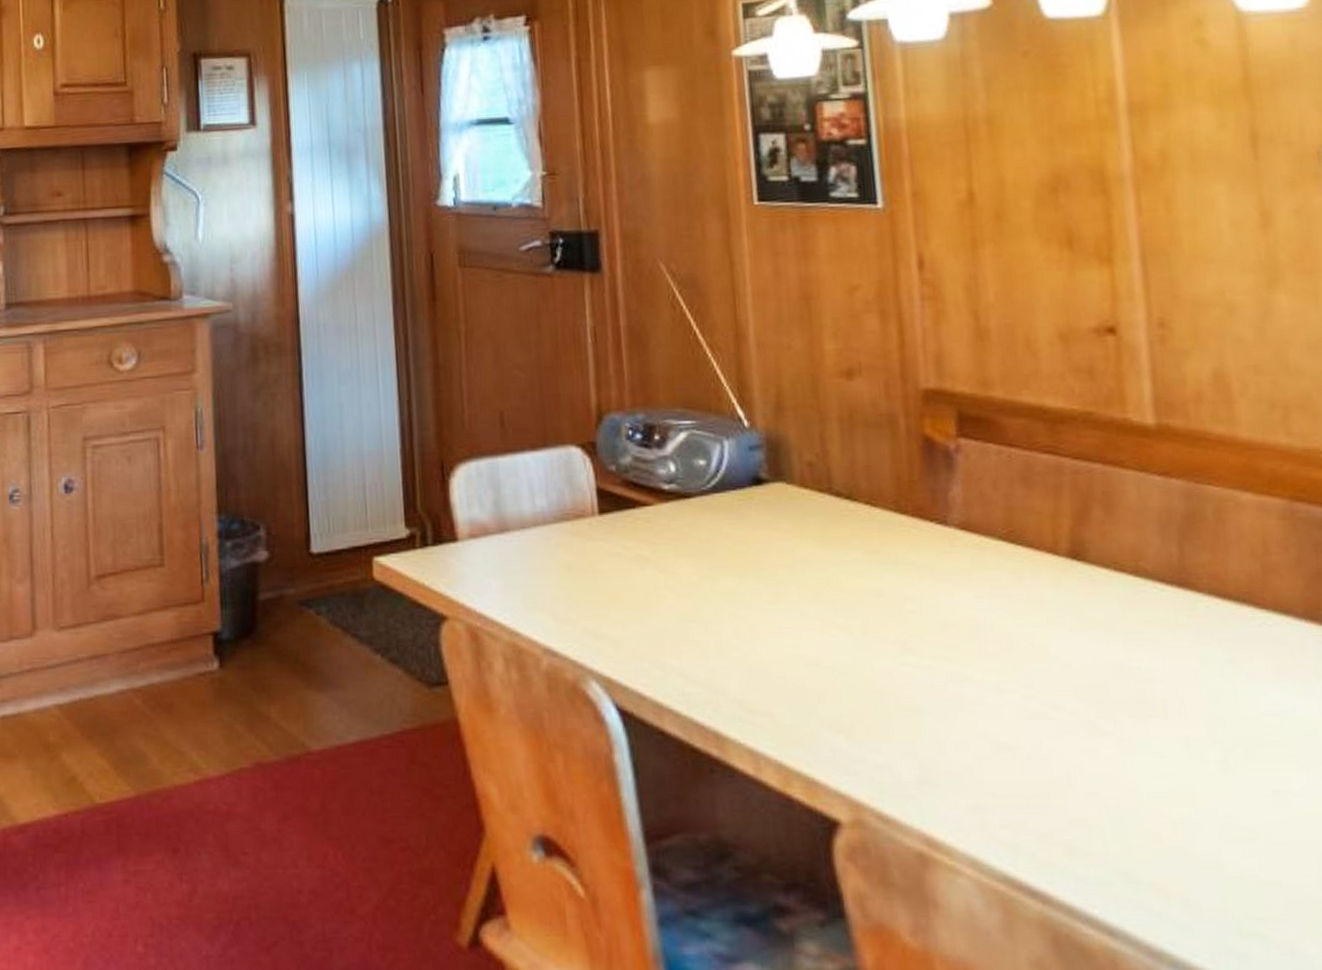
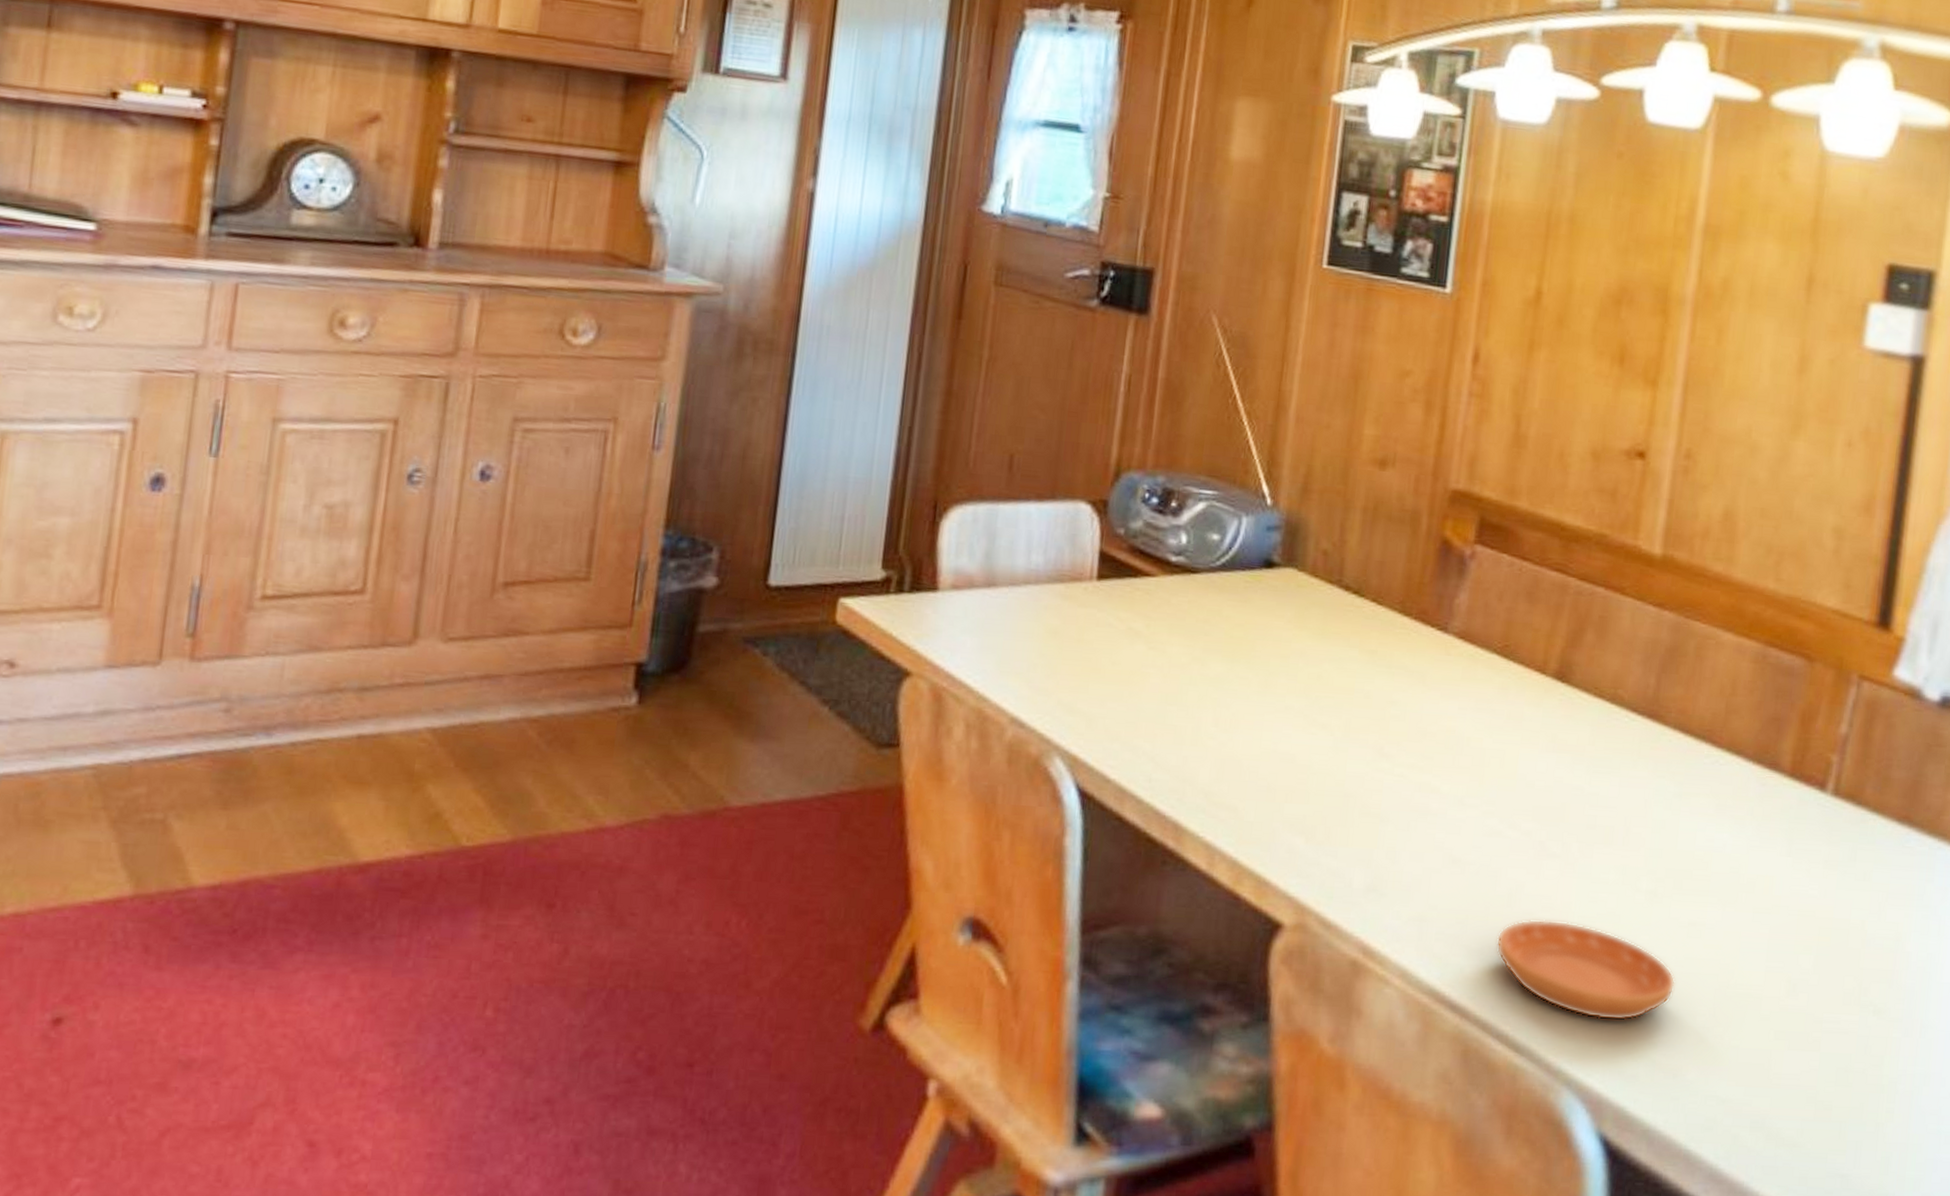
saucer: none [1063,798,1272,897] -> present [1496,919,1675,1021]

